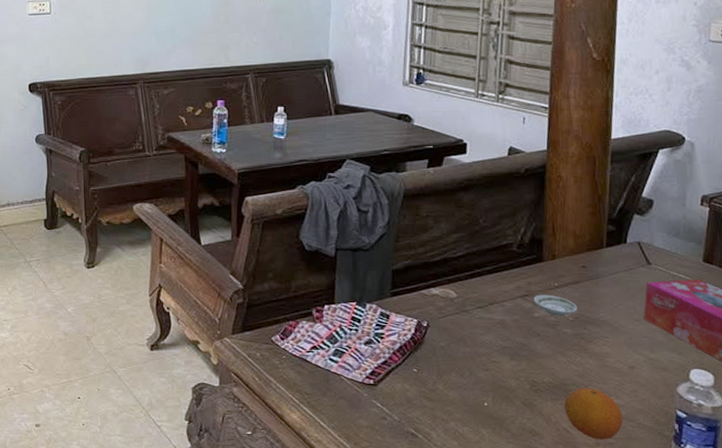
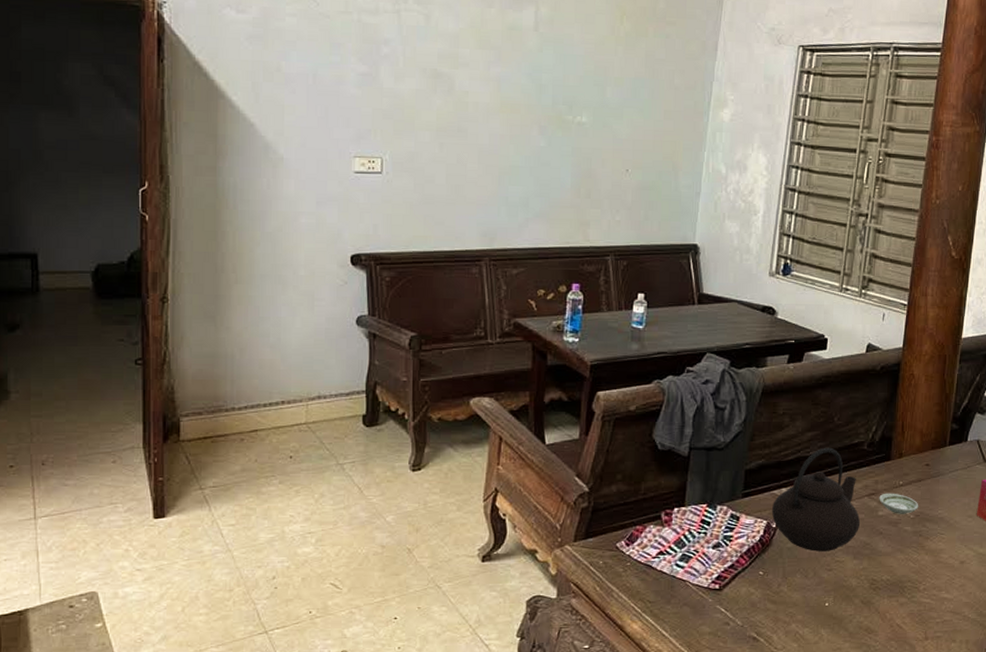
teapot: none [421,249,516,351] -> present [771,447,861,552]
fruit: present [564,388,623,440] -> none [899,584,951,634]

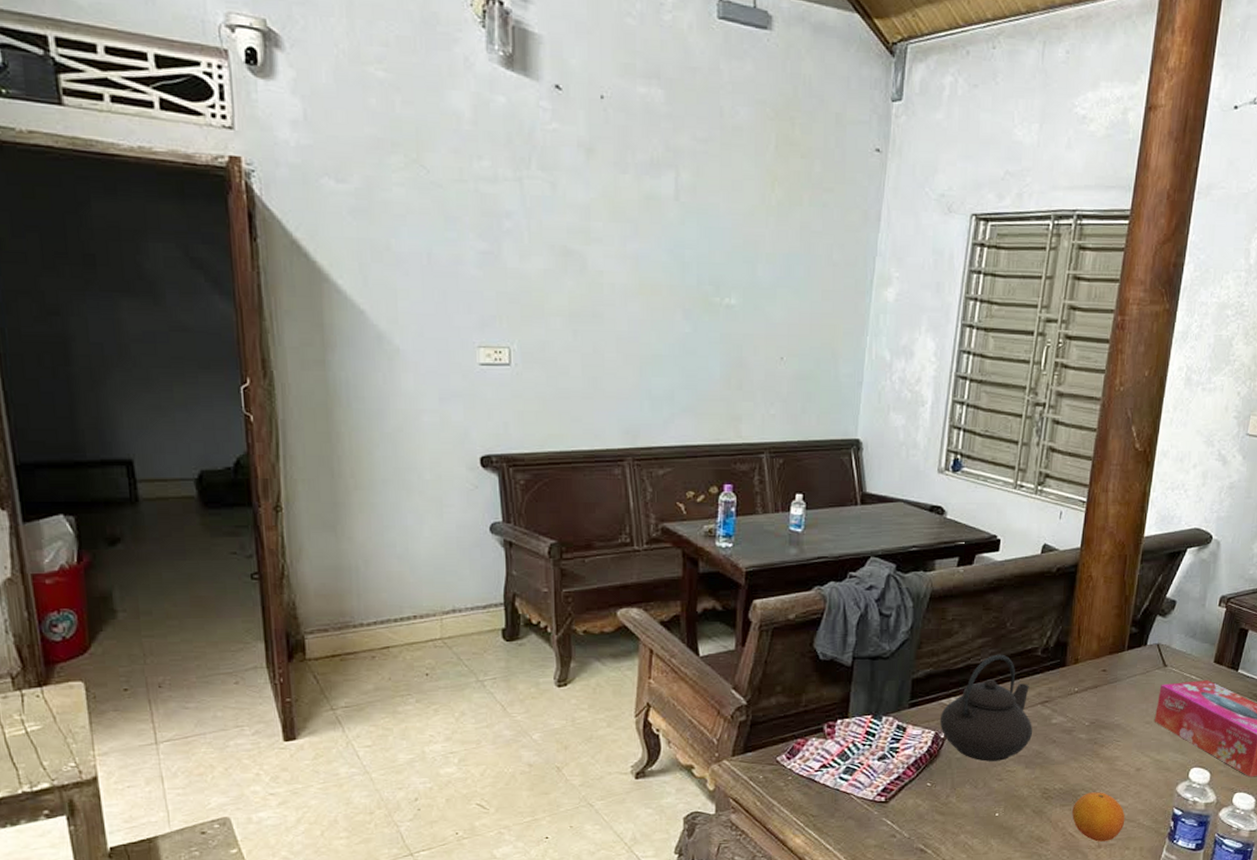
saucer: present [879,493,919,514] -> none [1053,700,1095,722]
fruit: none [899,584,951,634] -> present [1072,792,1125,842]

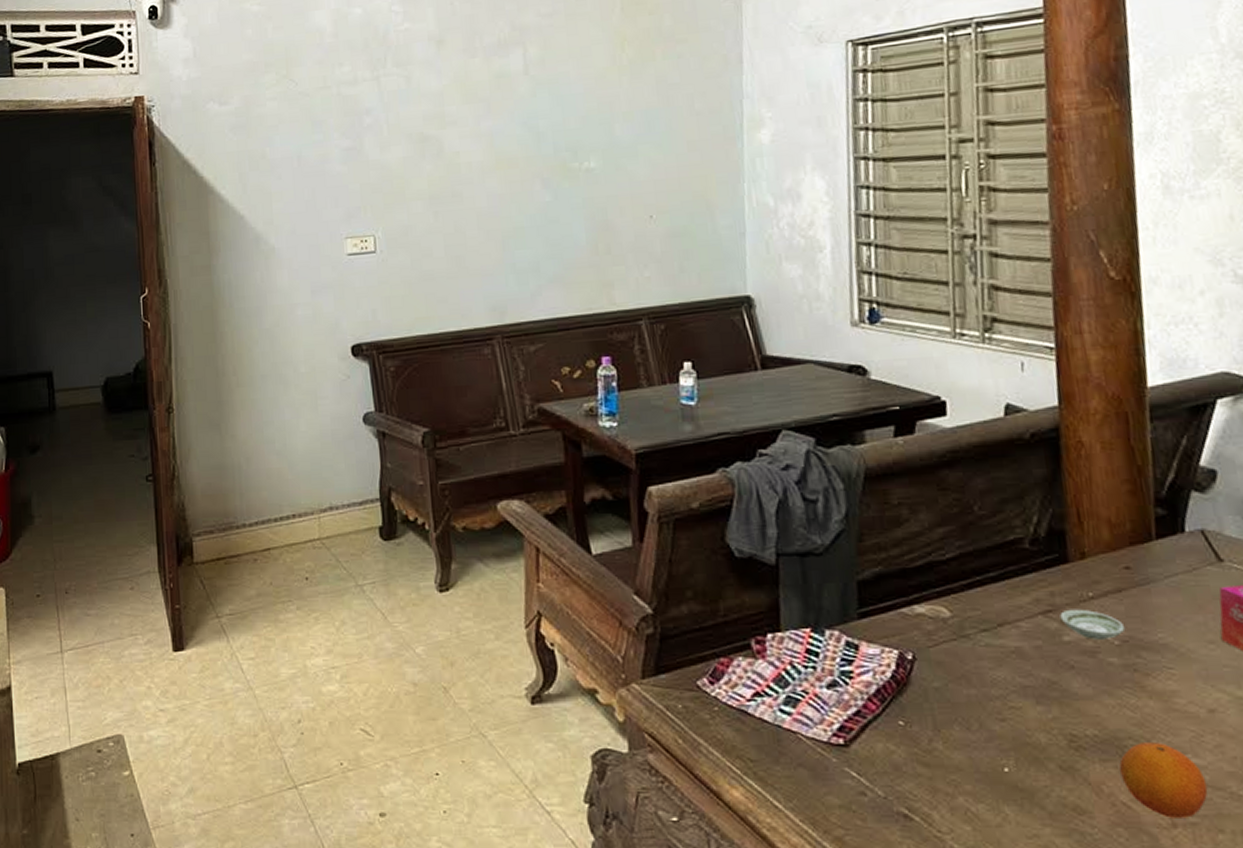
teapot: present [939,654,1033,762] -> none [902,547,1038,693]
saucer: none [1053,700,1095,722] -> present [1060,609,1126,640]

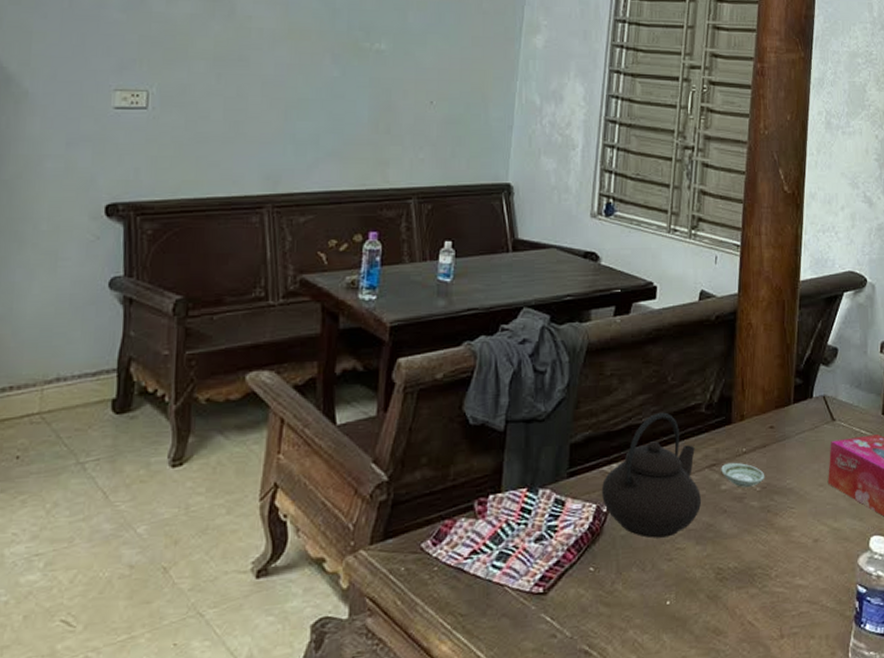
teapot: none [902,547,1038,693] -> present [601,412,702,539]
fruit: present [1119,743,1208,818] -> none [750,569,807,631]

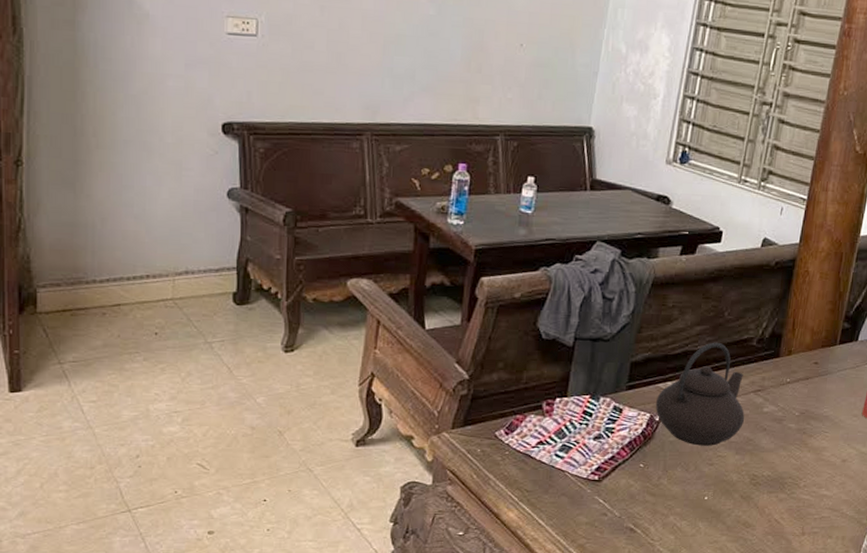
saucer: present [721,462,765,487] -> none [765,390,805,411]

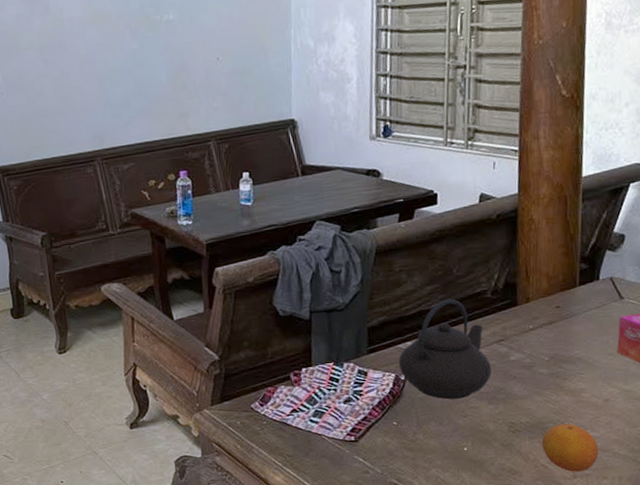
fruit: none [778,481,830,529] -> present [542,423,599,472]

